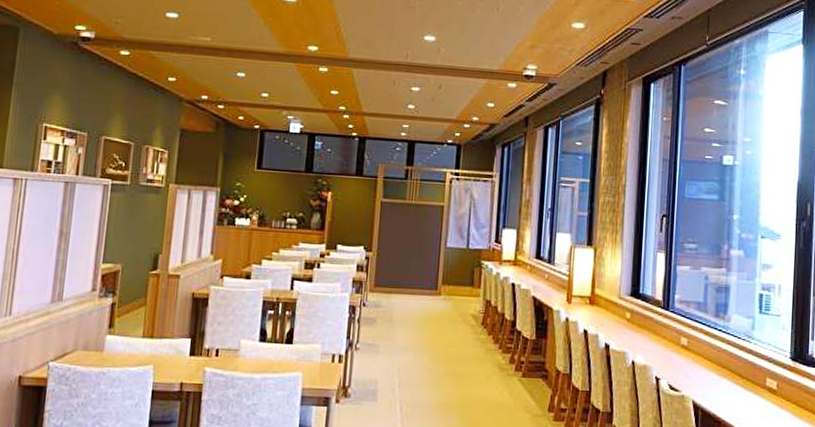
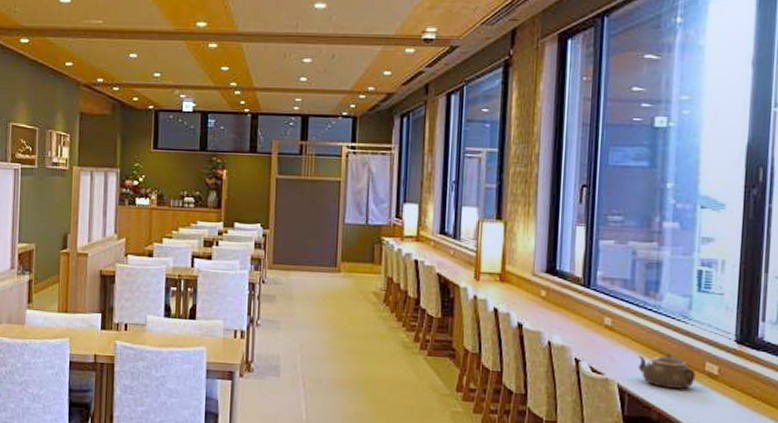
teapot: none [709,371,758,403] -> present [638,354,696,389]

